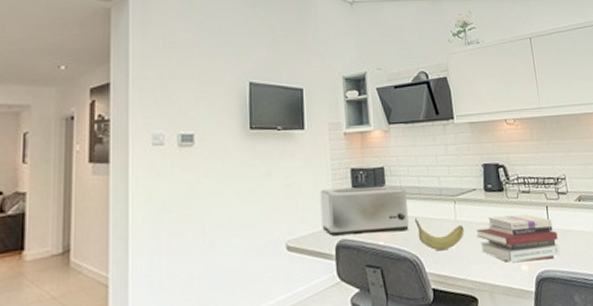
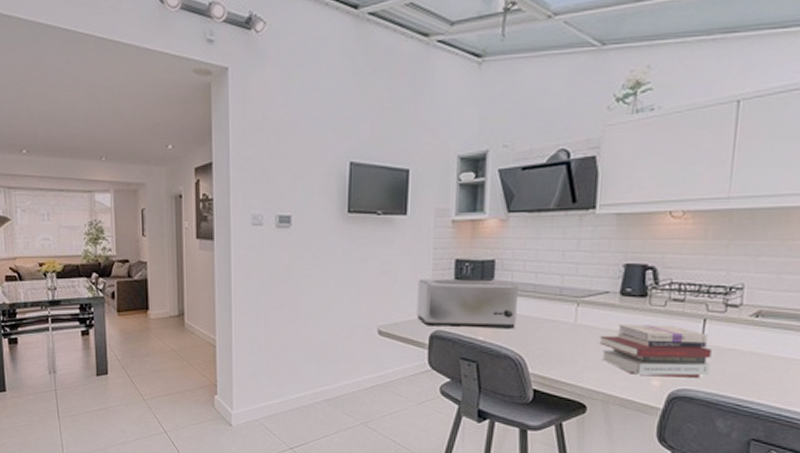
fruit: present [415,218,464,251] -> none [524,317,584,354]

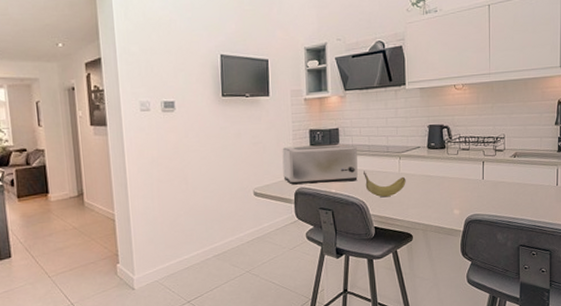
fruit: none [524,317,584,354] -> present [364,171,406,198]
books: present [599,324,712,378] -> none [417,168,490,207]

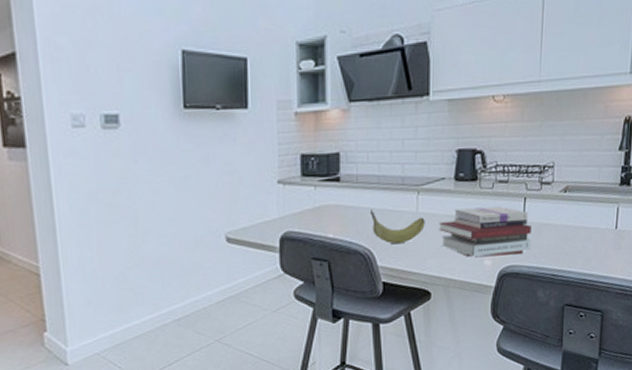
toaster: present [282,143,358,185] -> none [264,173,364,228]
books: none [417,168,490,207] -> present [439,206,532,257]

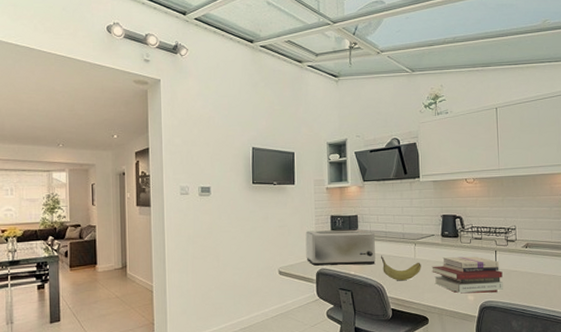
toaster: none [264,173,364,228] -> present [305,229,376,266]

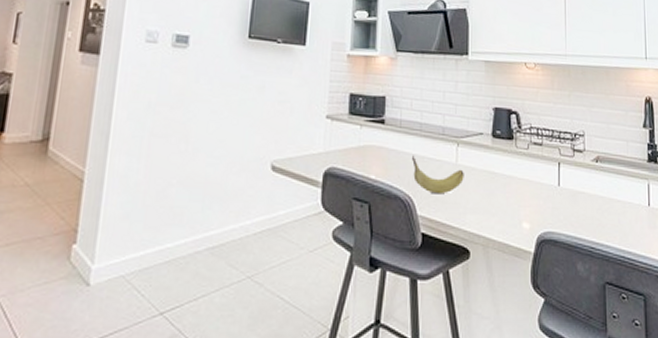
toaster: present [305,229,376,266] -> none [311,112,407,168]
books: present [431,256,503,293] -> none [477,166,567,220]

